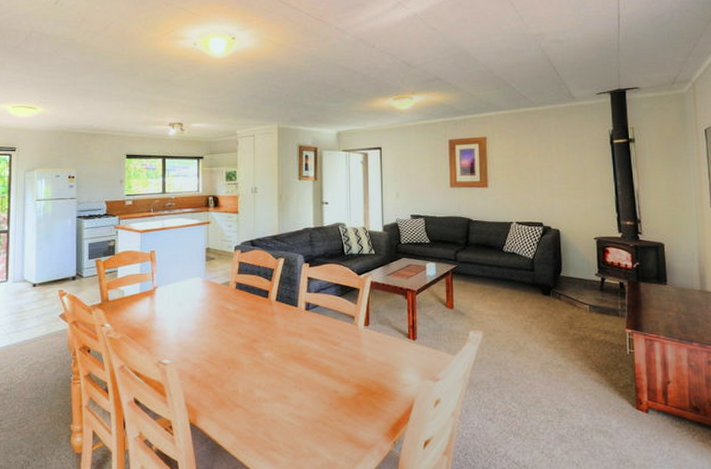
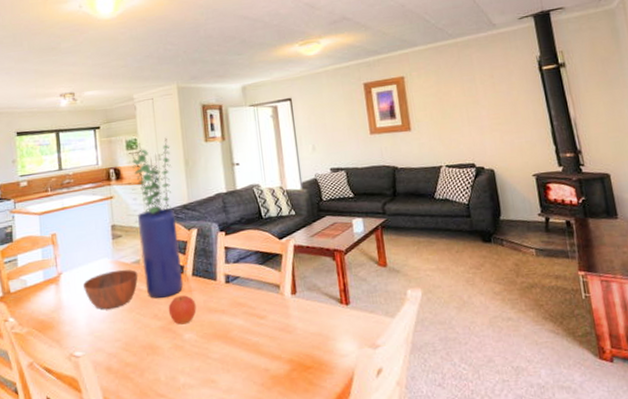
bowl: none [175,289,227,323] -> present [82,269,138,309]
vase: none [230,173,267,318] -> present [131,138,184,298]
fruit: none [251,318,277,344] -> present [168,295,196,325]

